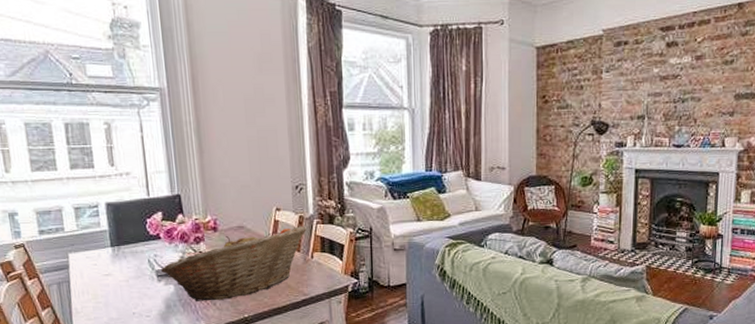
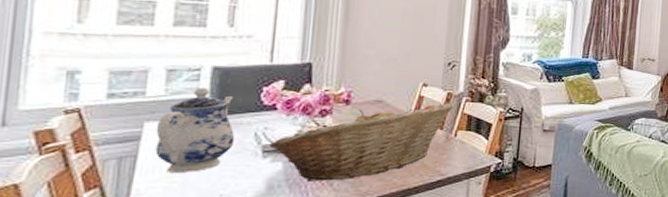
teapot: none [77,222,135,295] -> present [155,87,235,172]

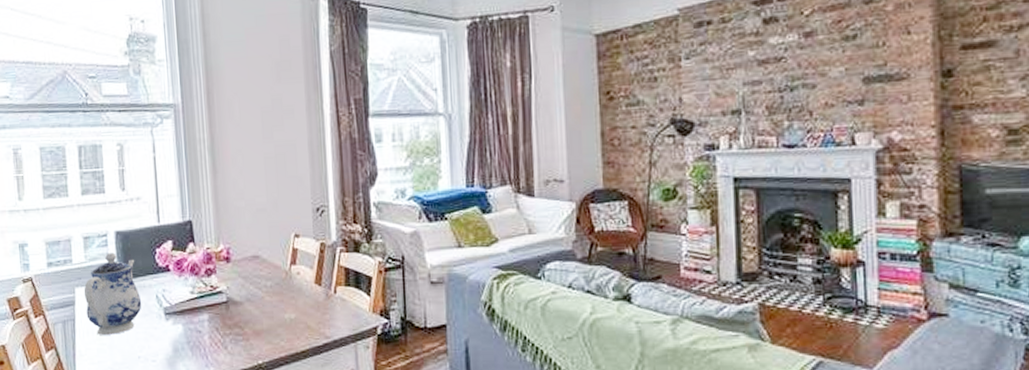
fruit basket: present [270,103,454,181] -> none [170,255,329,344]

